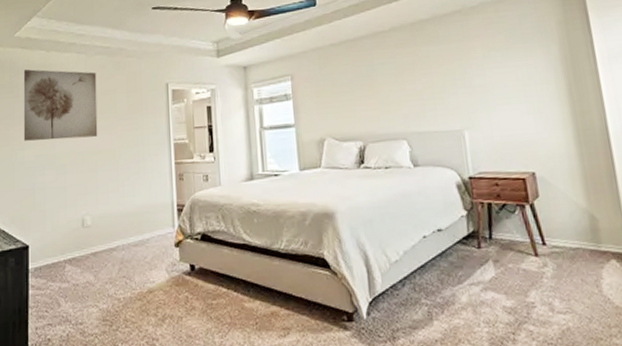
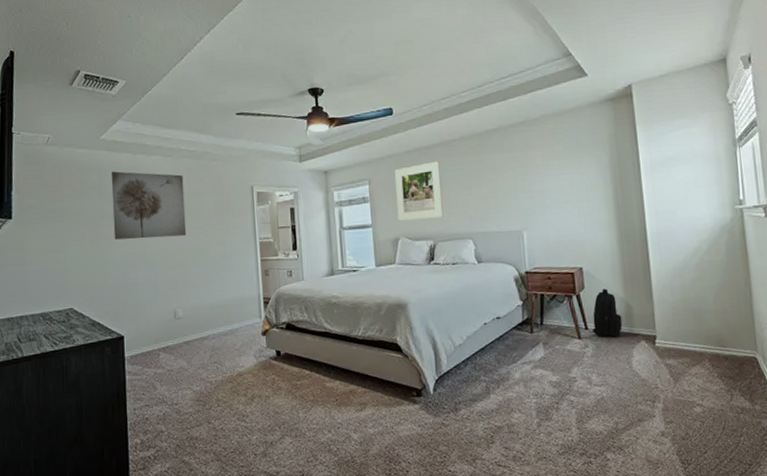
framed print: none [318,54,374,120] -> present [394,161,444,221]
backpack: none [550,197,588,255] -> present [593,288,623,338]

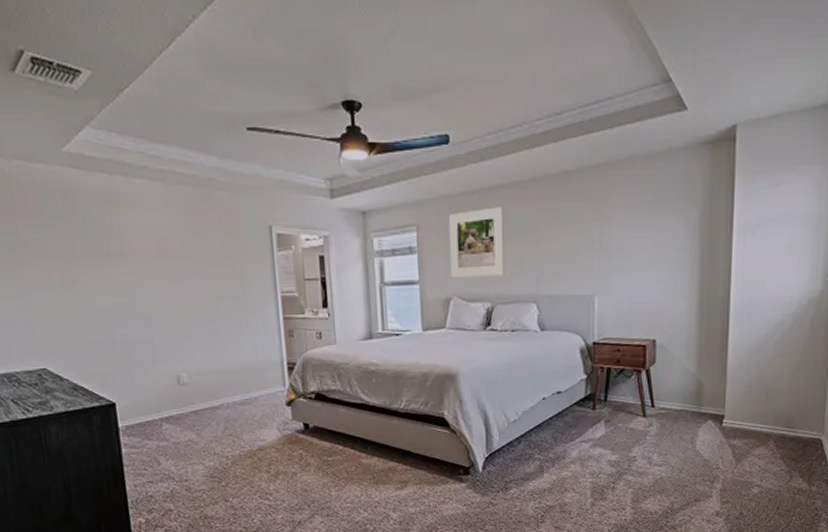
wall art: present [111,171,187,240] -> none [81,197,188,286]
backpack: present [593,288,623,338] -> none [659,363,691,416]

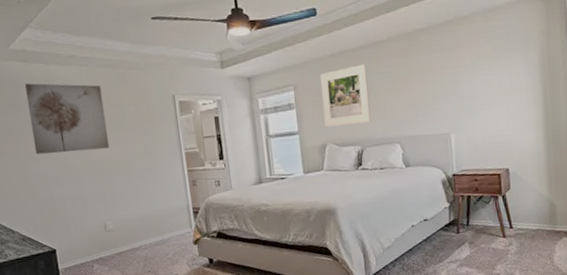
wall art: none [81,197,188,286] -> present [24,83,110,154]

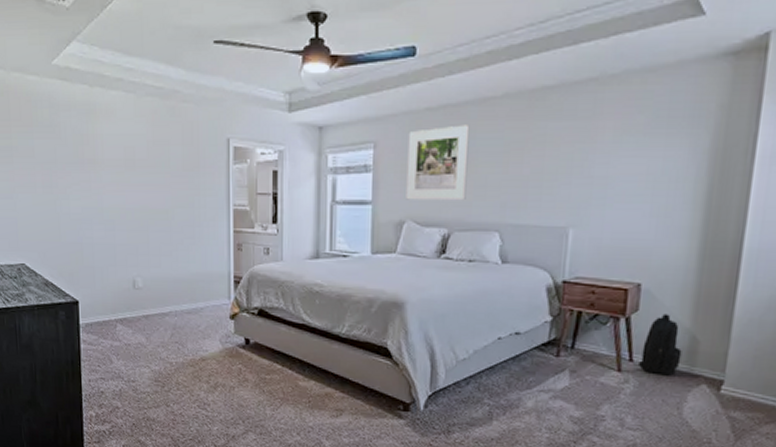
wall art: present [24,83,110,154] -> none [64,107,149,193]
backpack: none [517,188,546,235] -> present [639,313,682,376]

